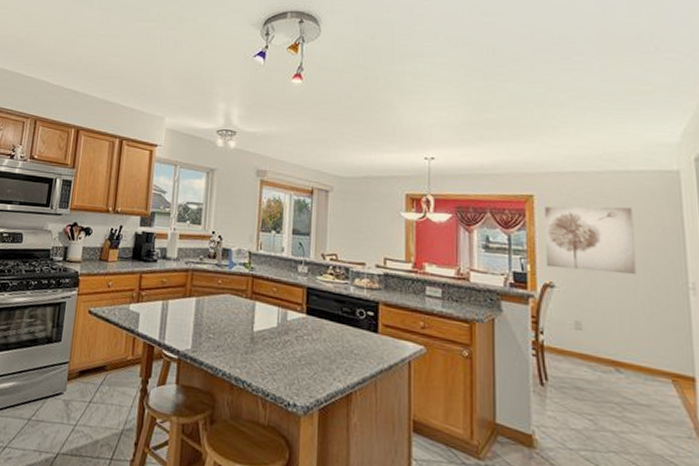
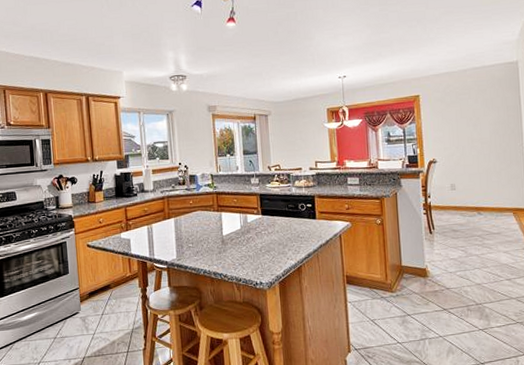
wall art: present [544,206,636,275] -> none [427,95,490,149]

